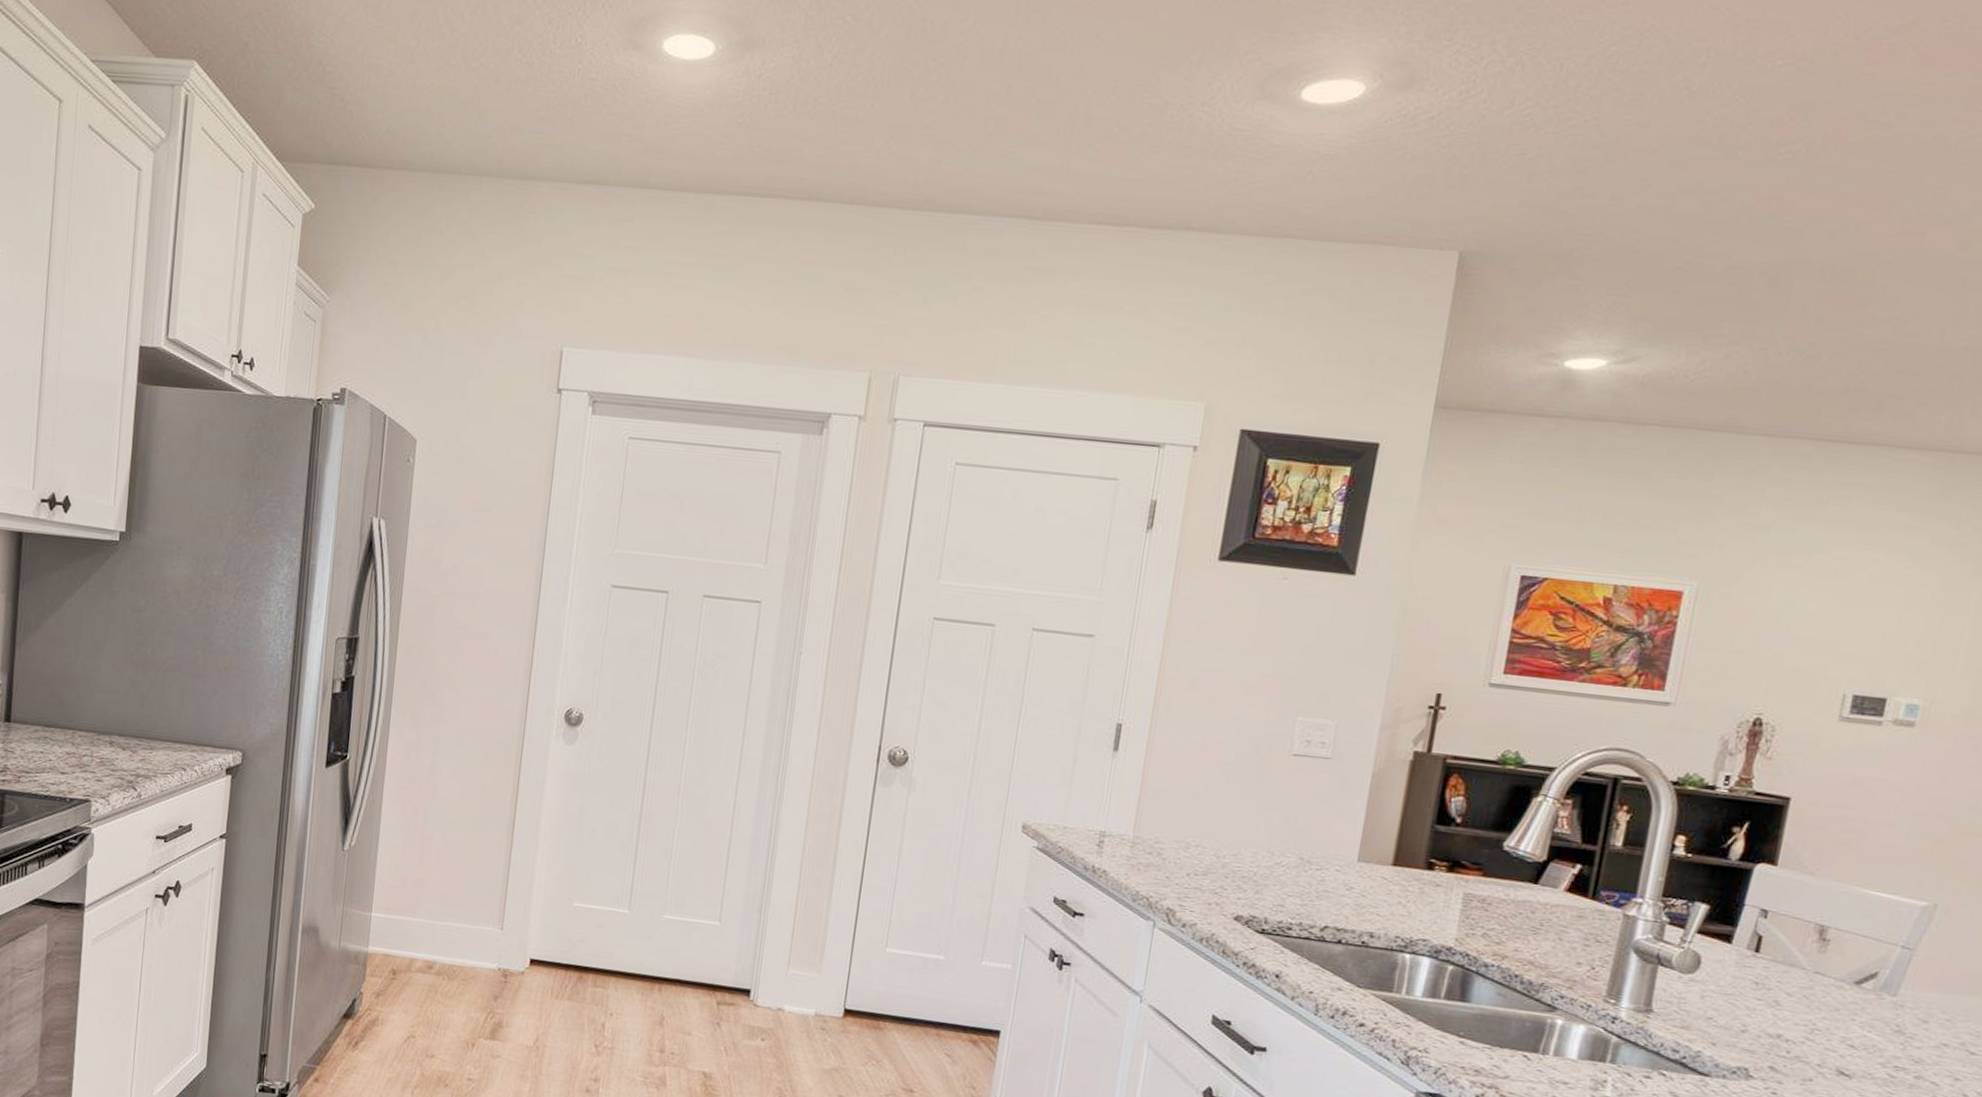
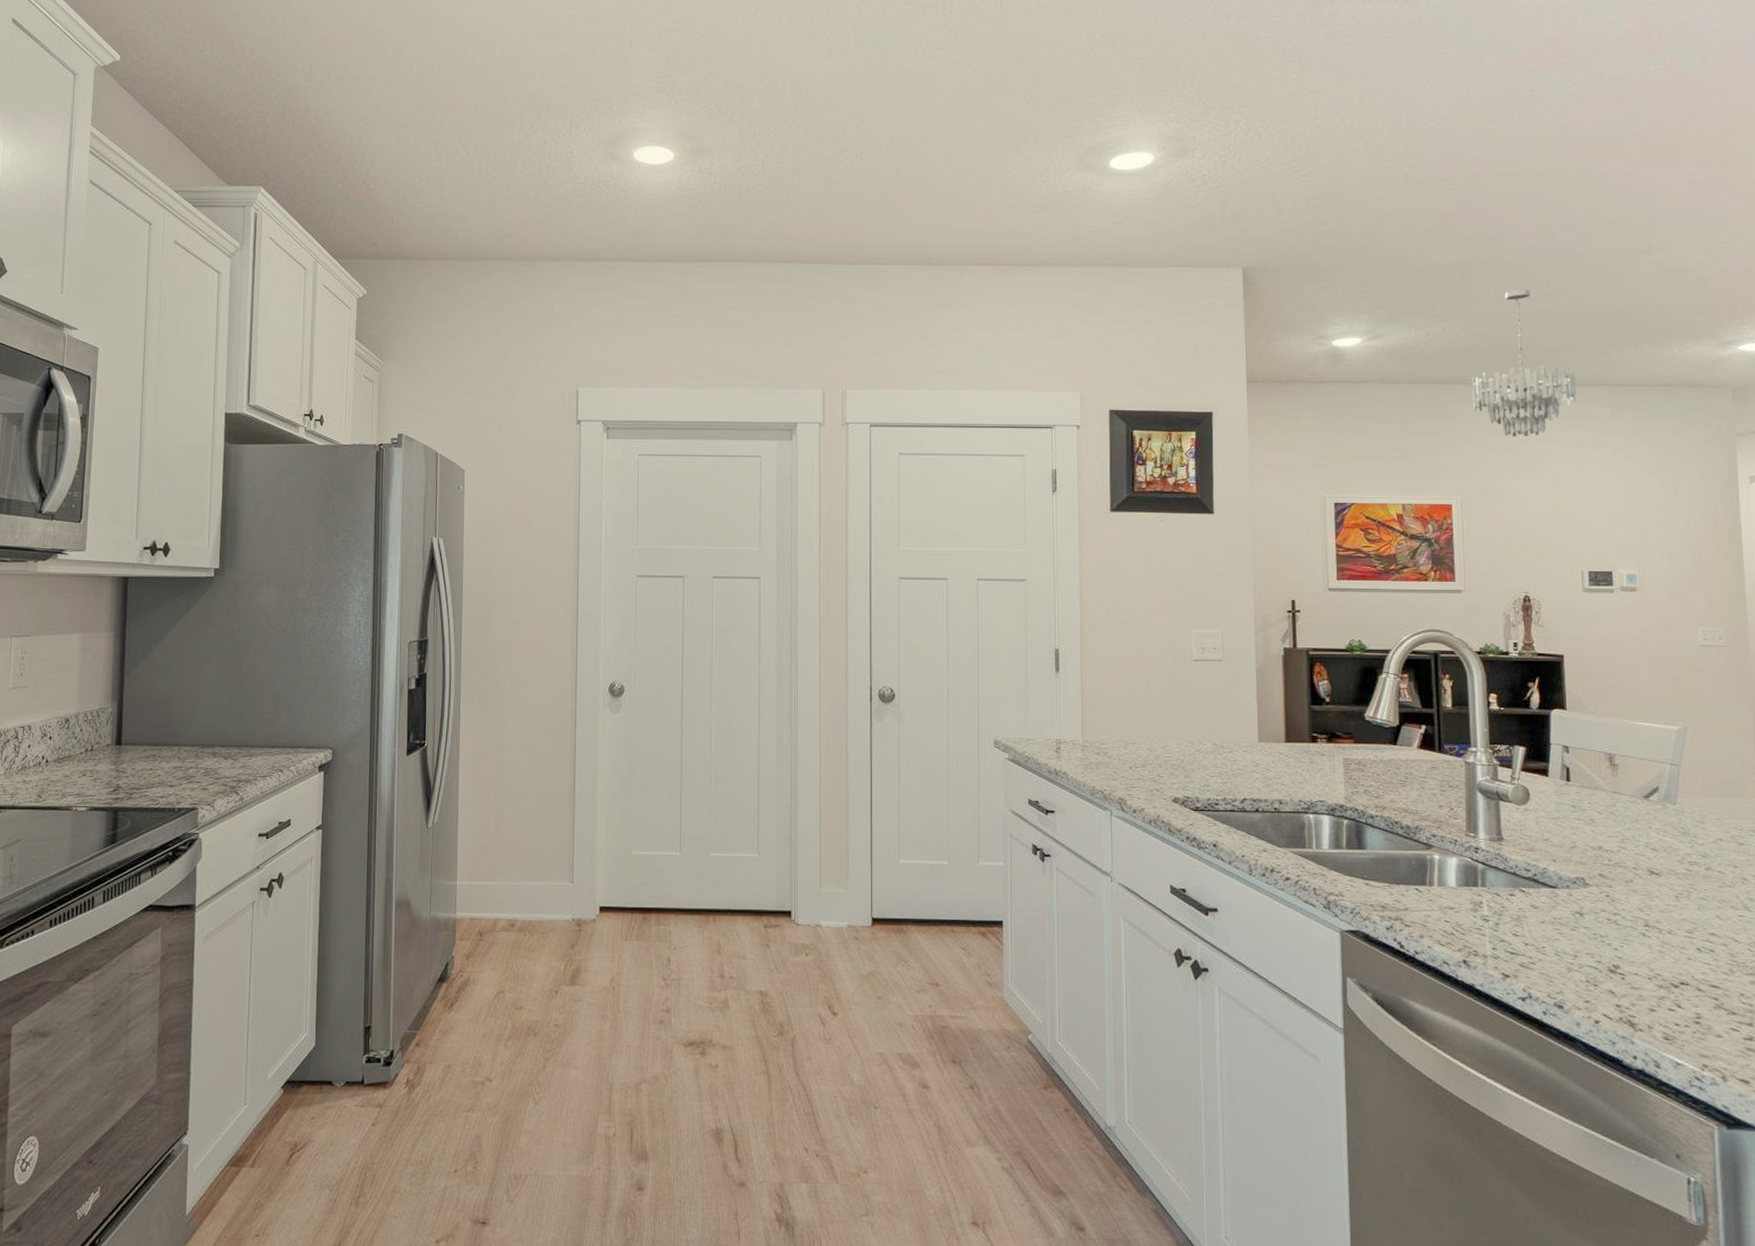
chandelier: none [1743,308,1904,511] -> present [1470,289,1576,438]

